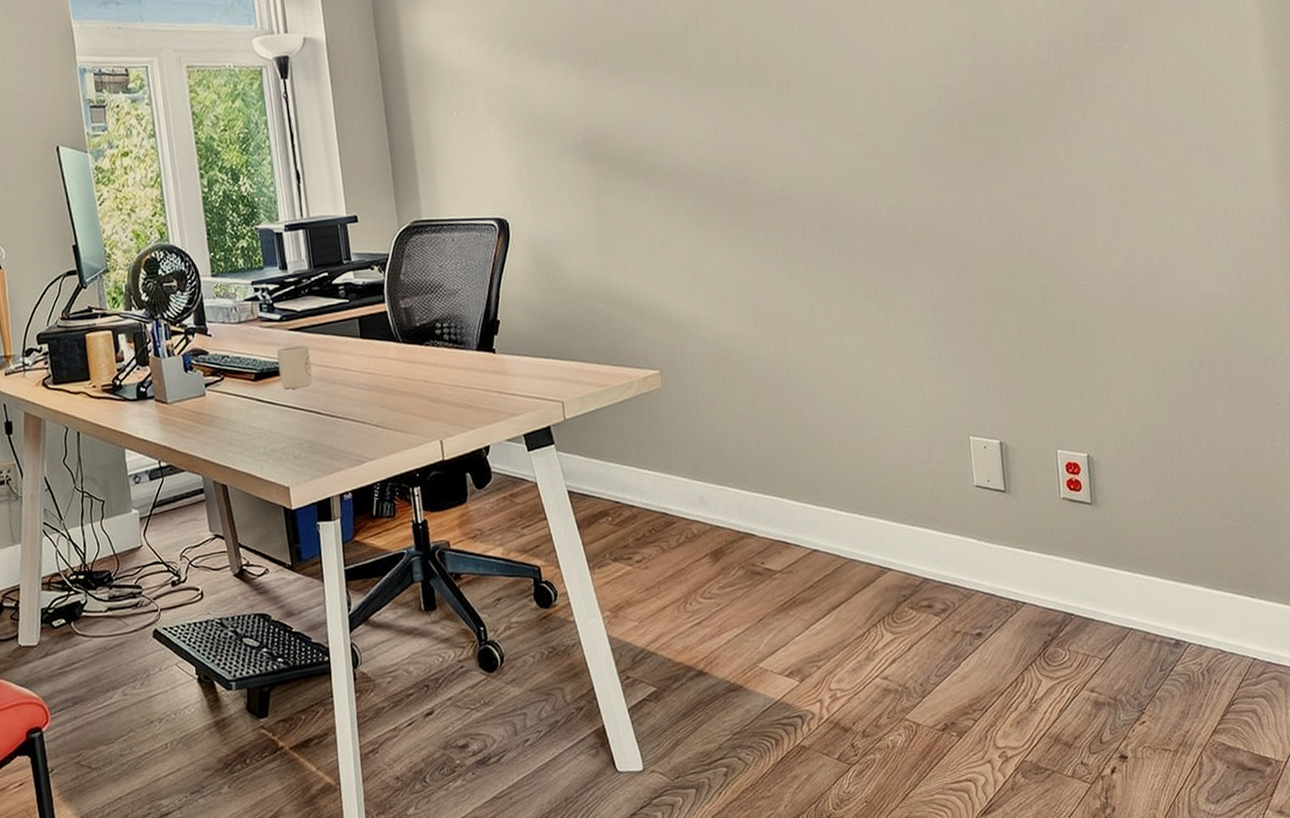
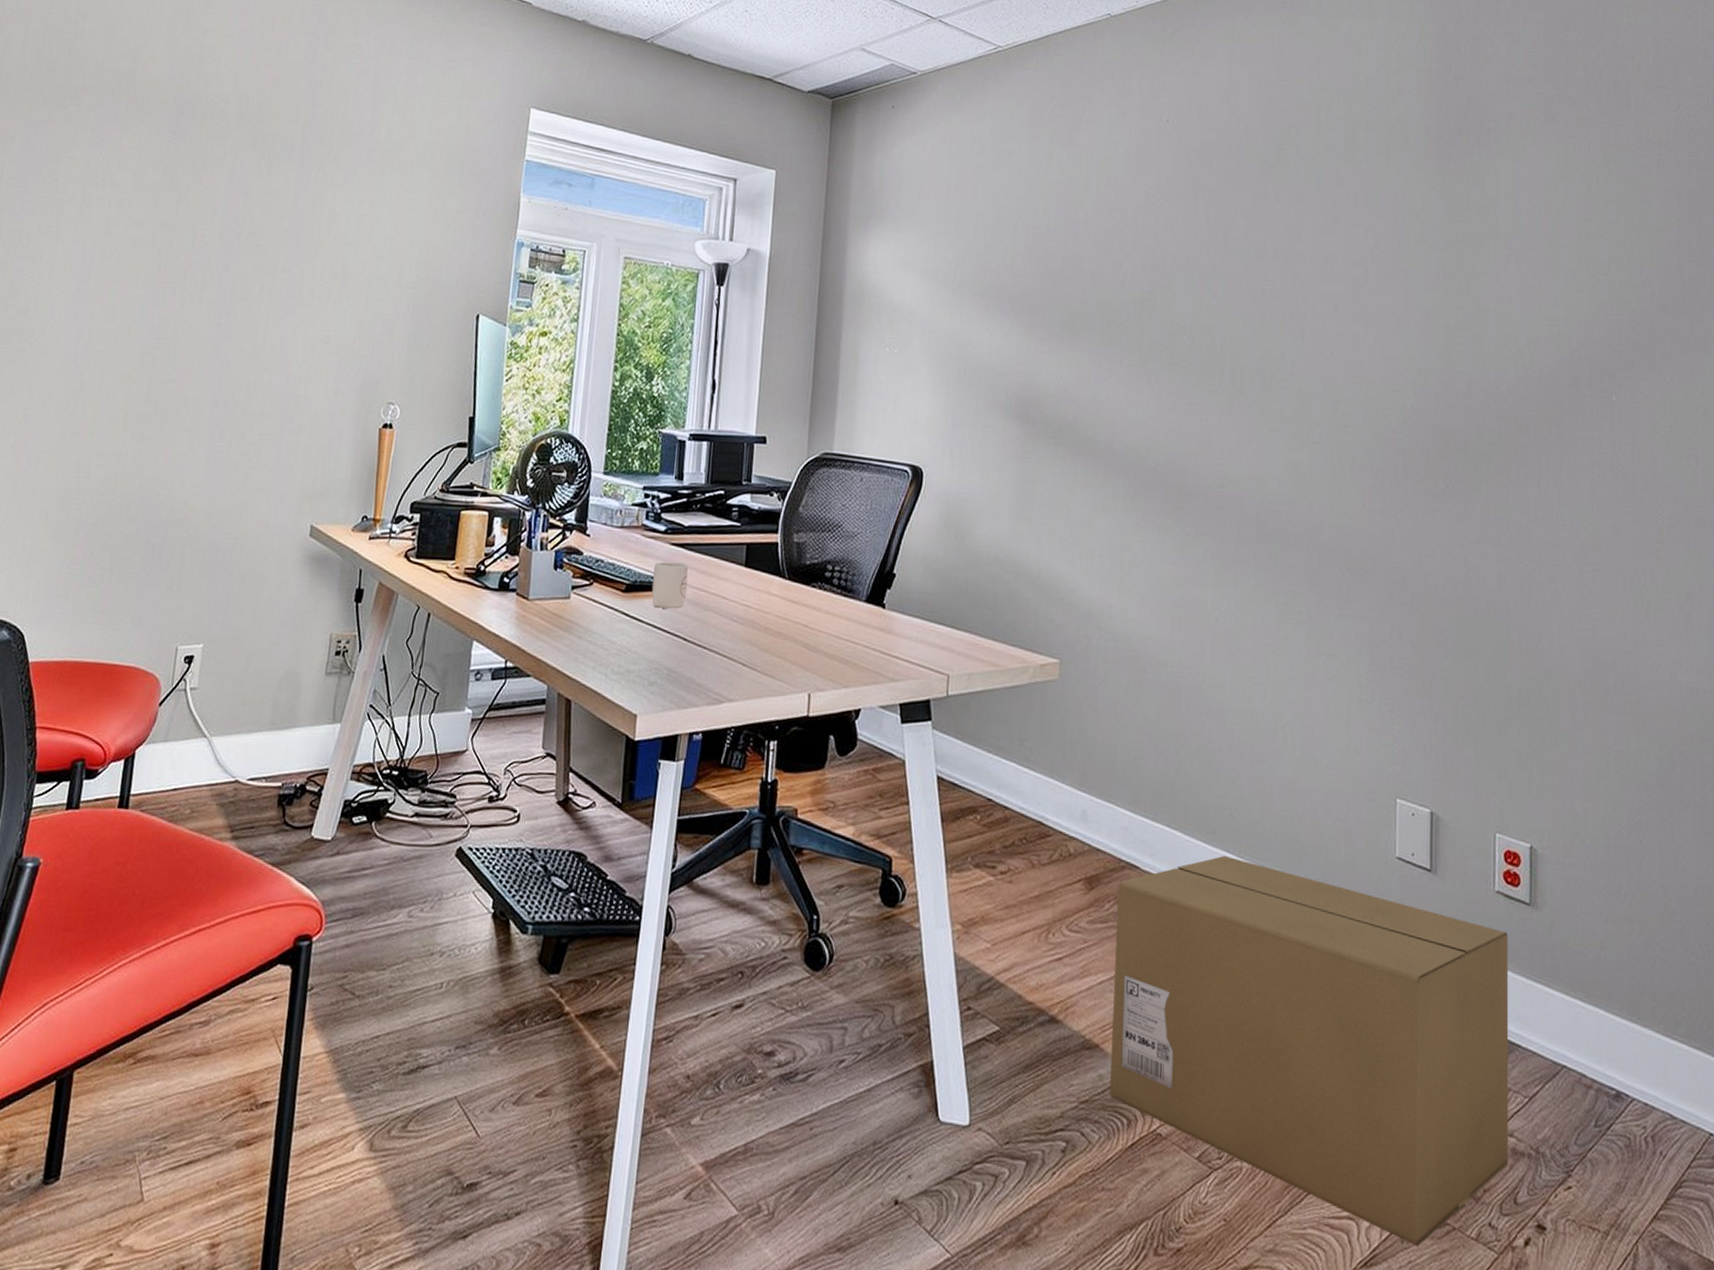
box: none [740,511,1093,792] -> present [1110,855,1509,1247]

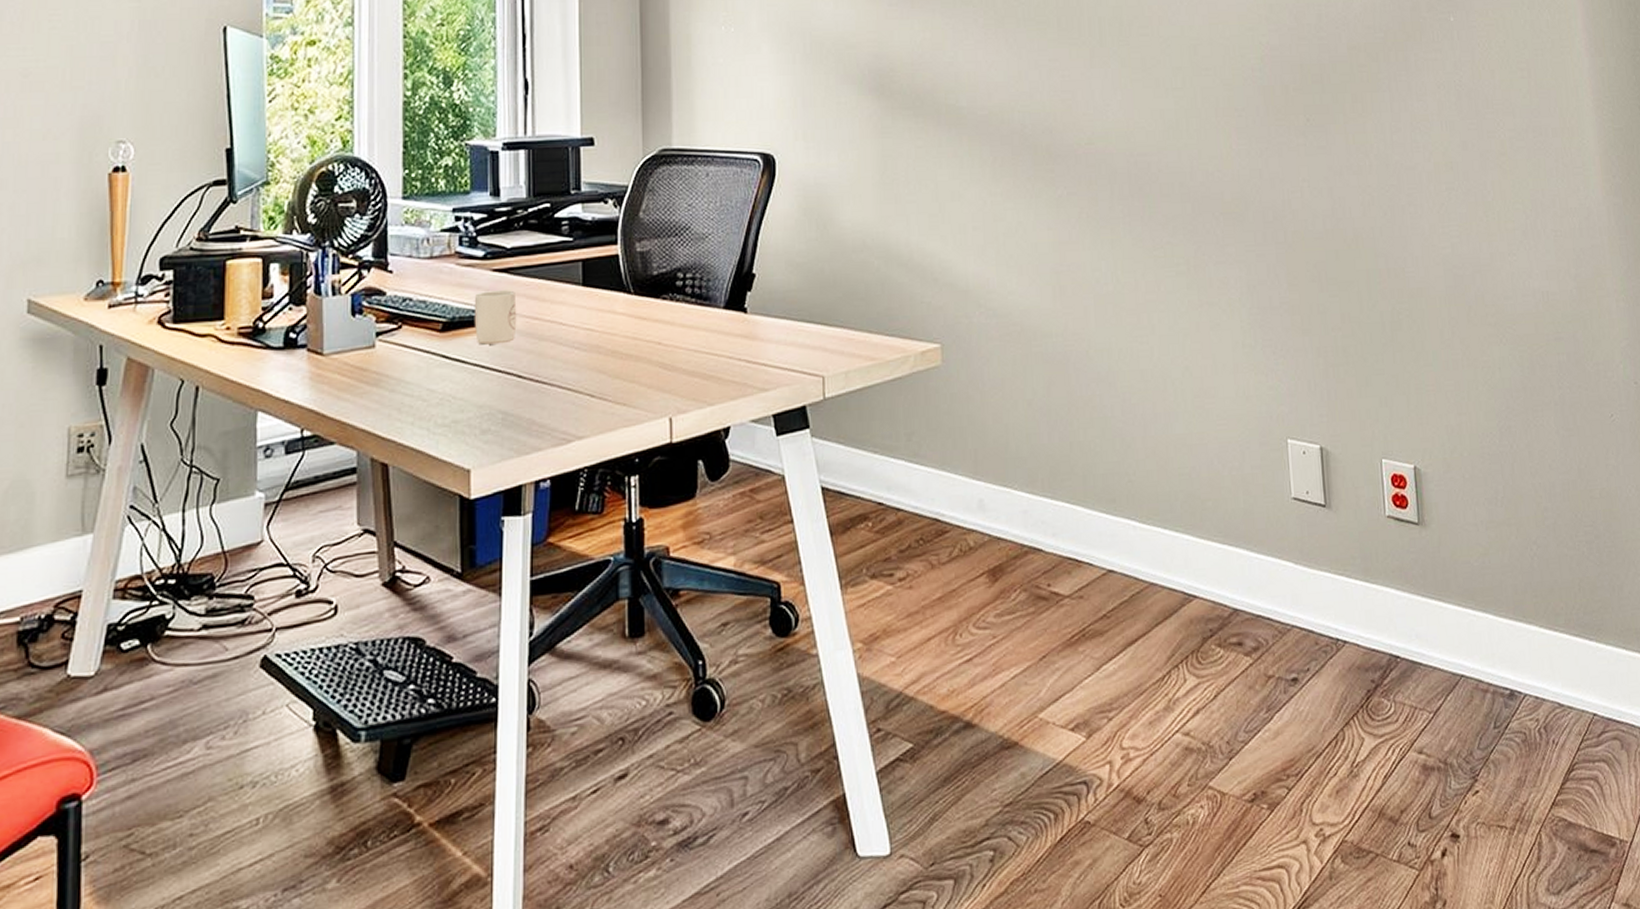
box: present [1110,855,1509,1247] -> none [1023,523,1421,881]

